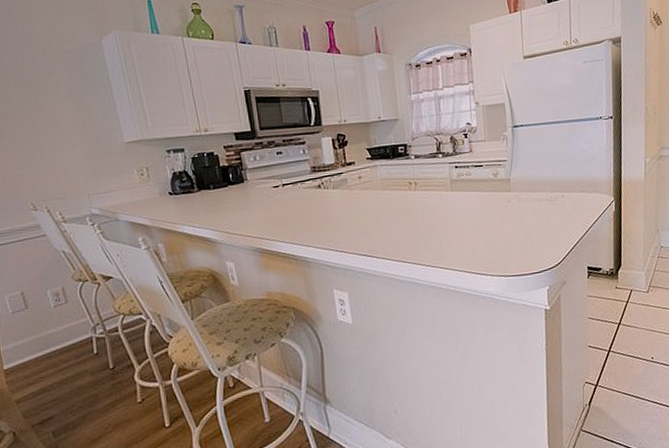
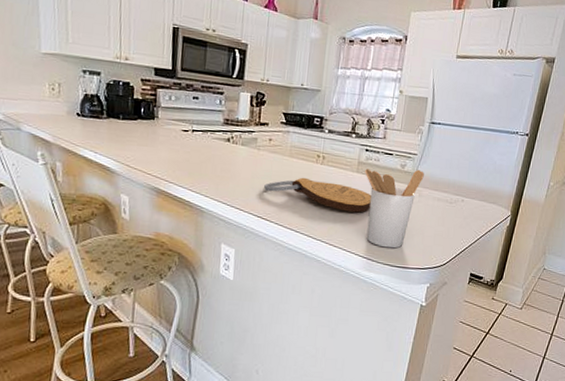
cutting board: none [363,206,472,232] -> present [264,177,372,213]
utensil holder: none [459,174,519,260] -> present [365,169,424,249]

